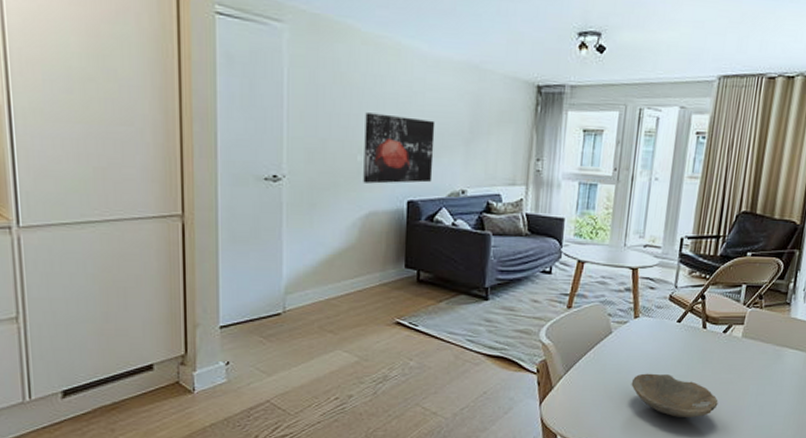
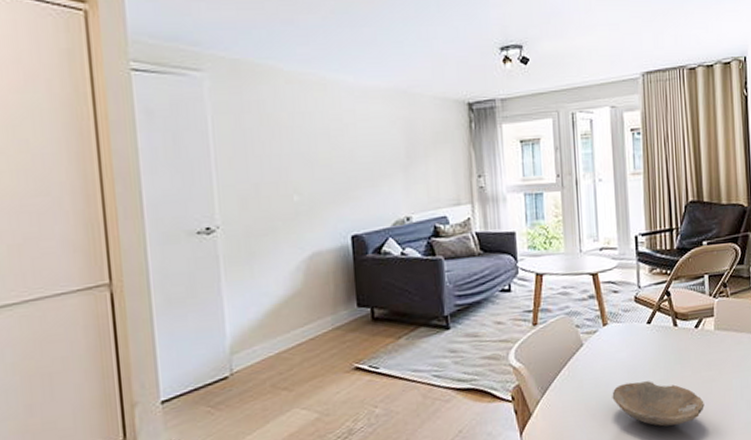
wall art: present [363,112,435,184] -> none [297,149,375,223]

